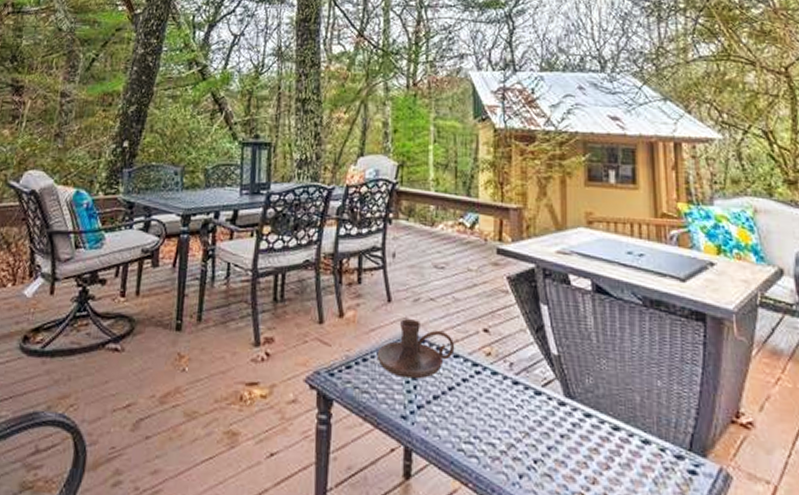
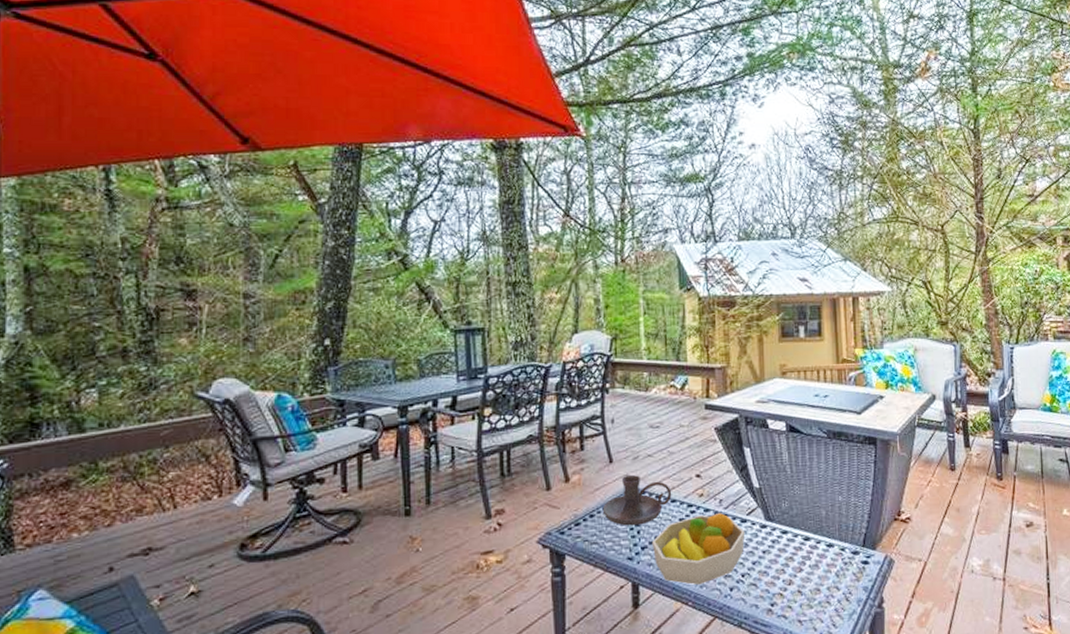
fruit bowl: none [429,377,540,465] -> present [651,512,746,586]

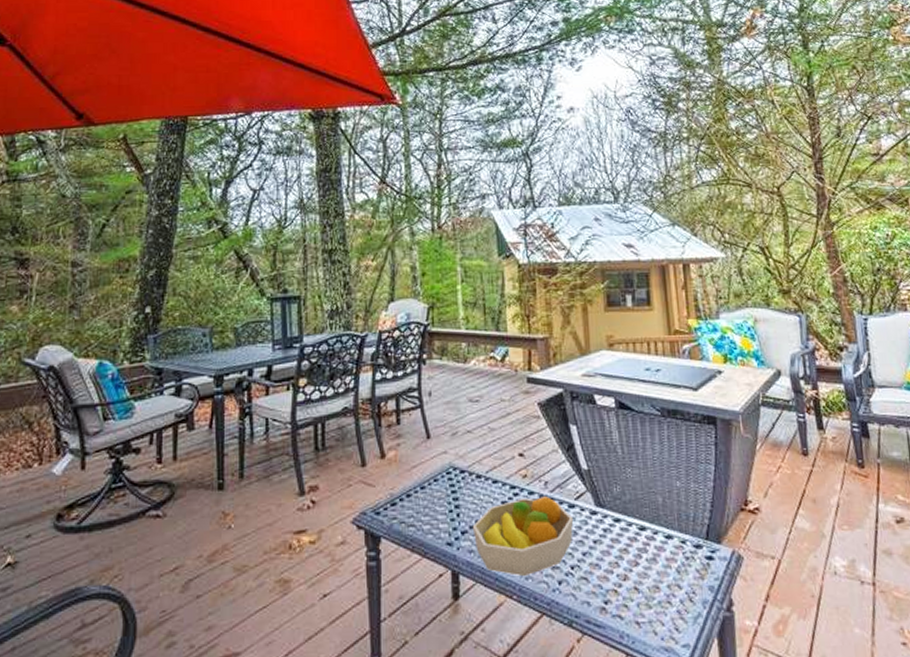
candle holder: present [602,475,672,526] -> none [420,452,493,508]

